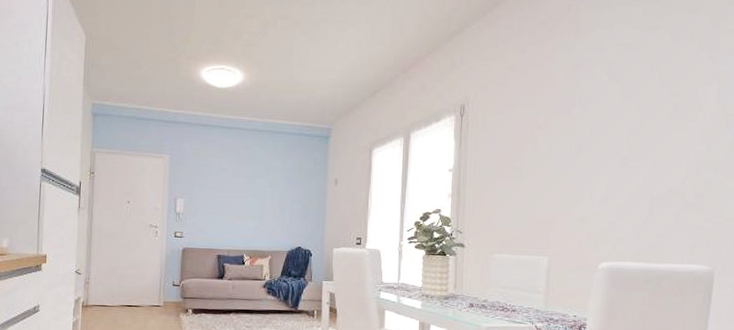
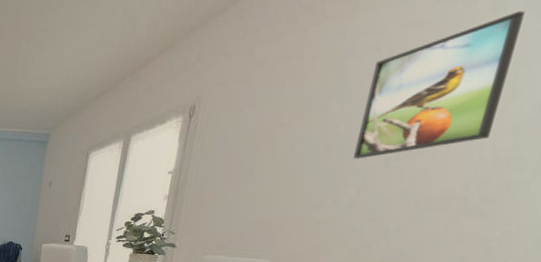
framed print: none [598,41,692,159] -> present [353,11,525,159]

